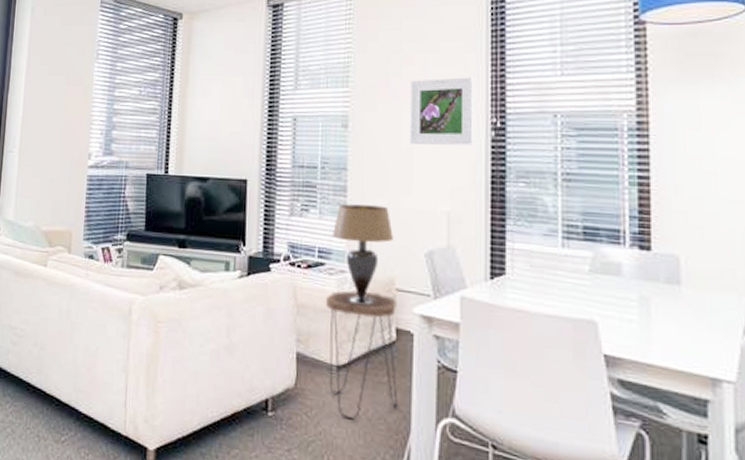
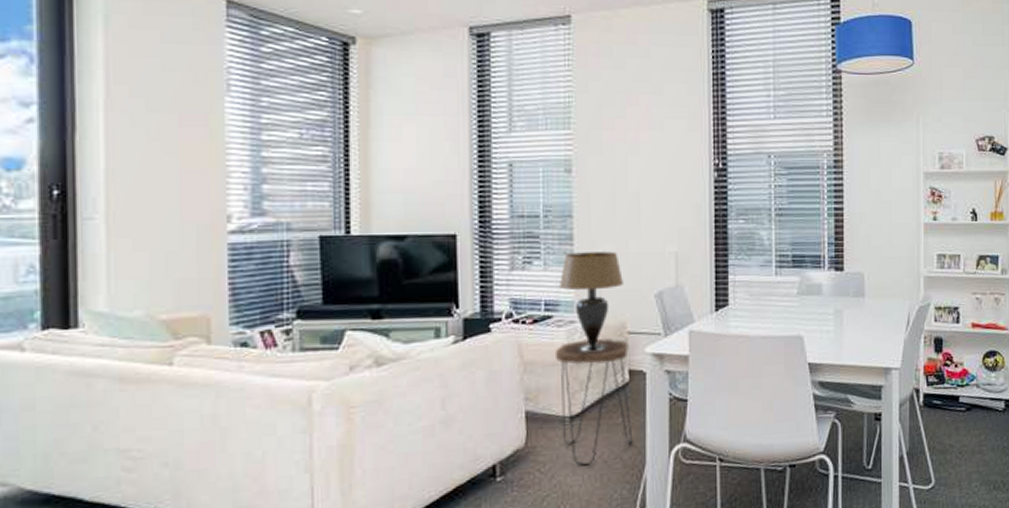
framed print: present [410,77,473,146] -> none [636,119,698,187]

